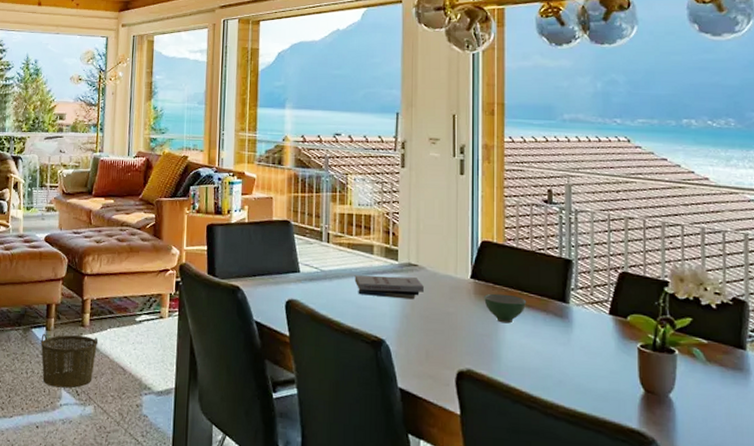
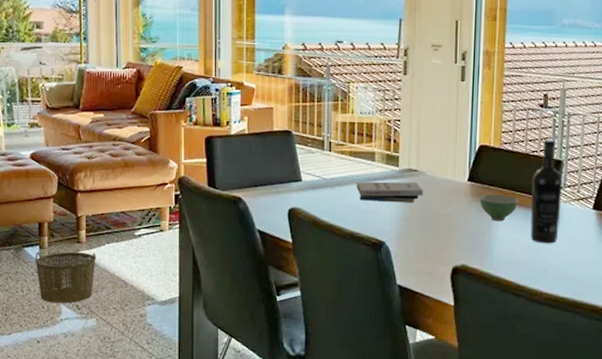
wine bottle: none [540,236,574,350] -> present [530,139,562,243]

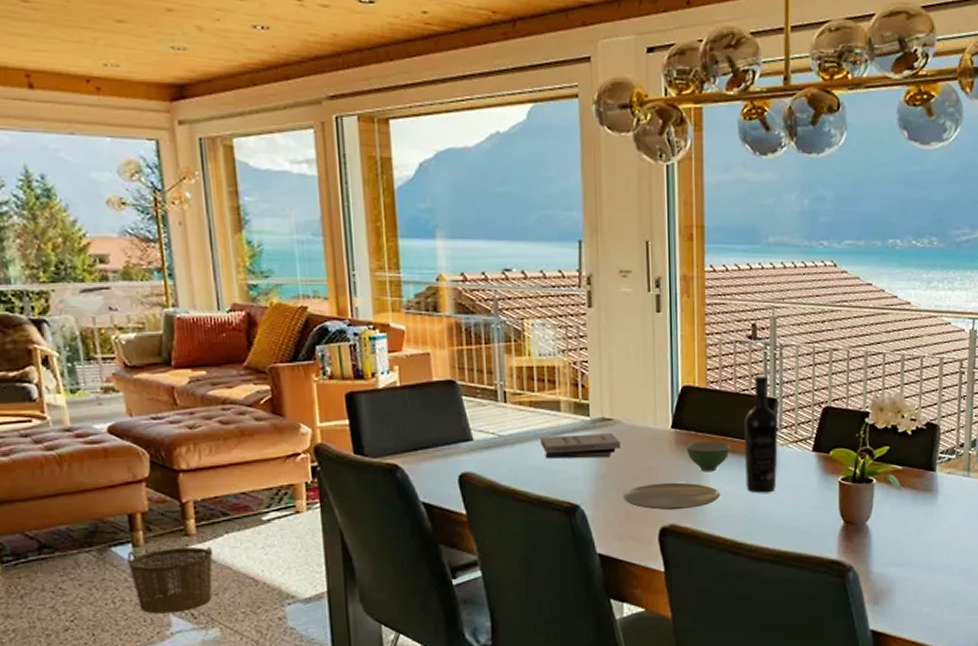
plate: none [421,228,508,253] -> present [622,482,721,511]

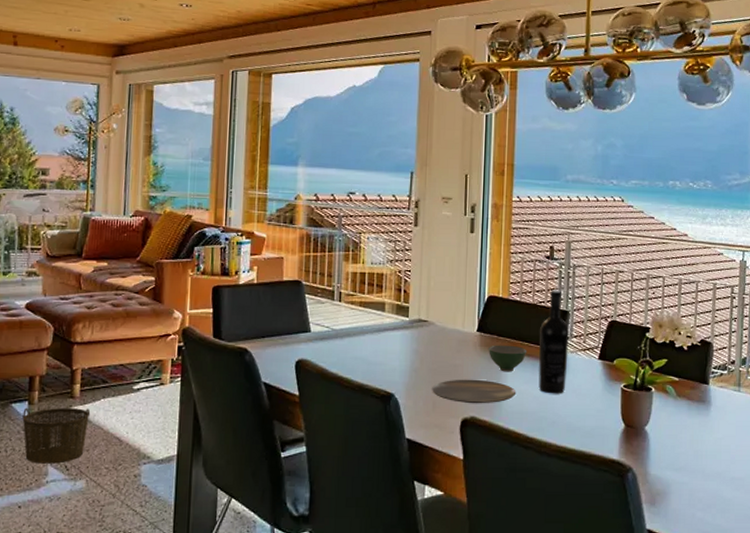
books: present [540,433,620,459] -> none [365,332,433,354]

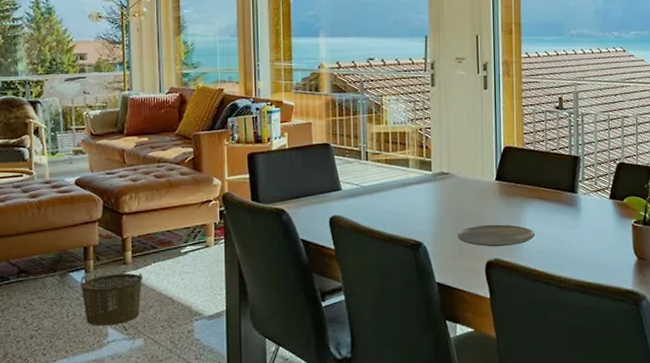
bowl: present [487,345,527,372] -> none [506,191,543,216]
wine bottle: present [538,289,569,393] -> none [554,137,581,233]

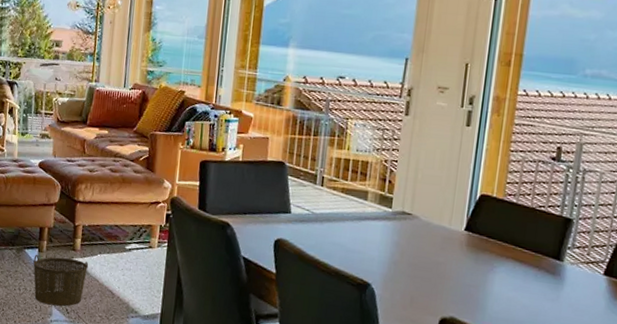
plate: present [456,224,536,247] -> none [410,277,504,307]

